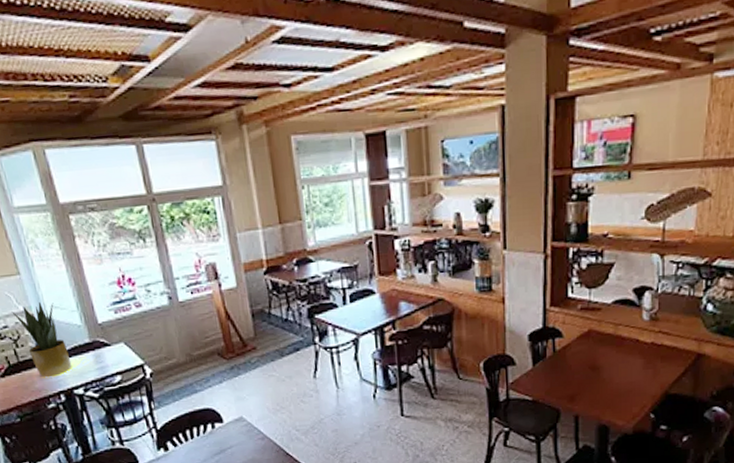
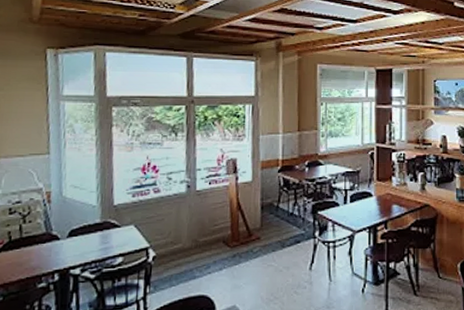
planter: present [11,302,72,378] -> none [29,181,77,256]

